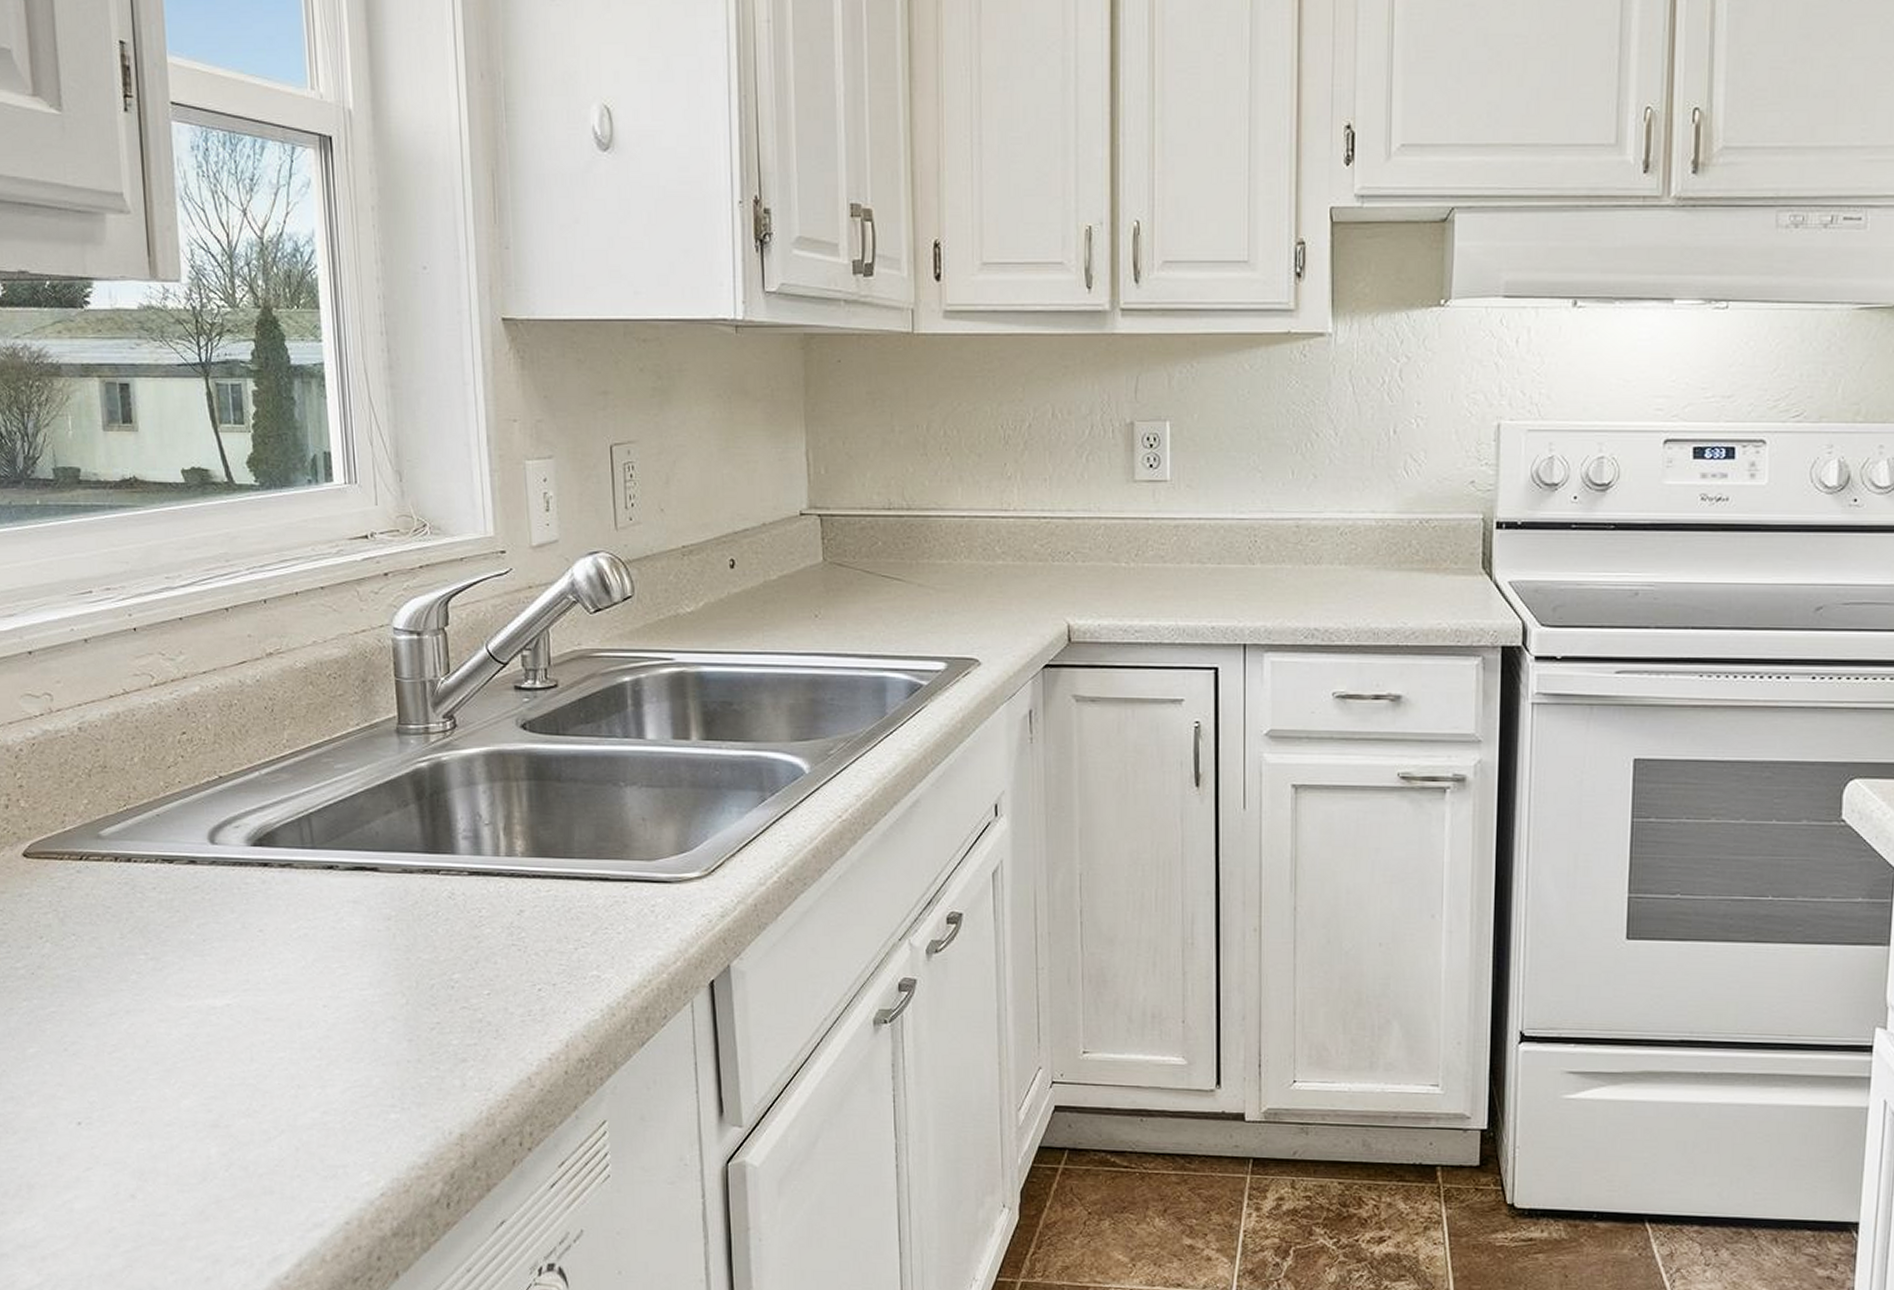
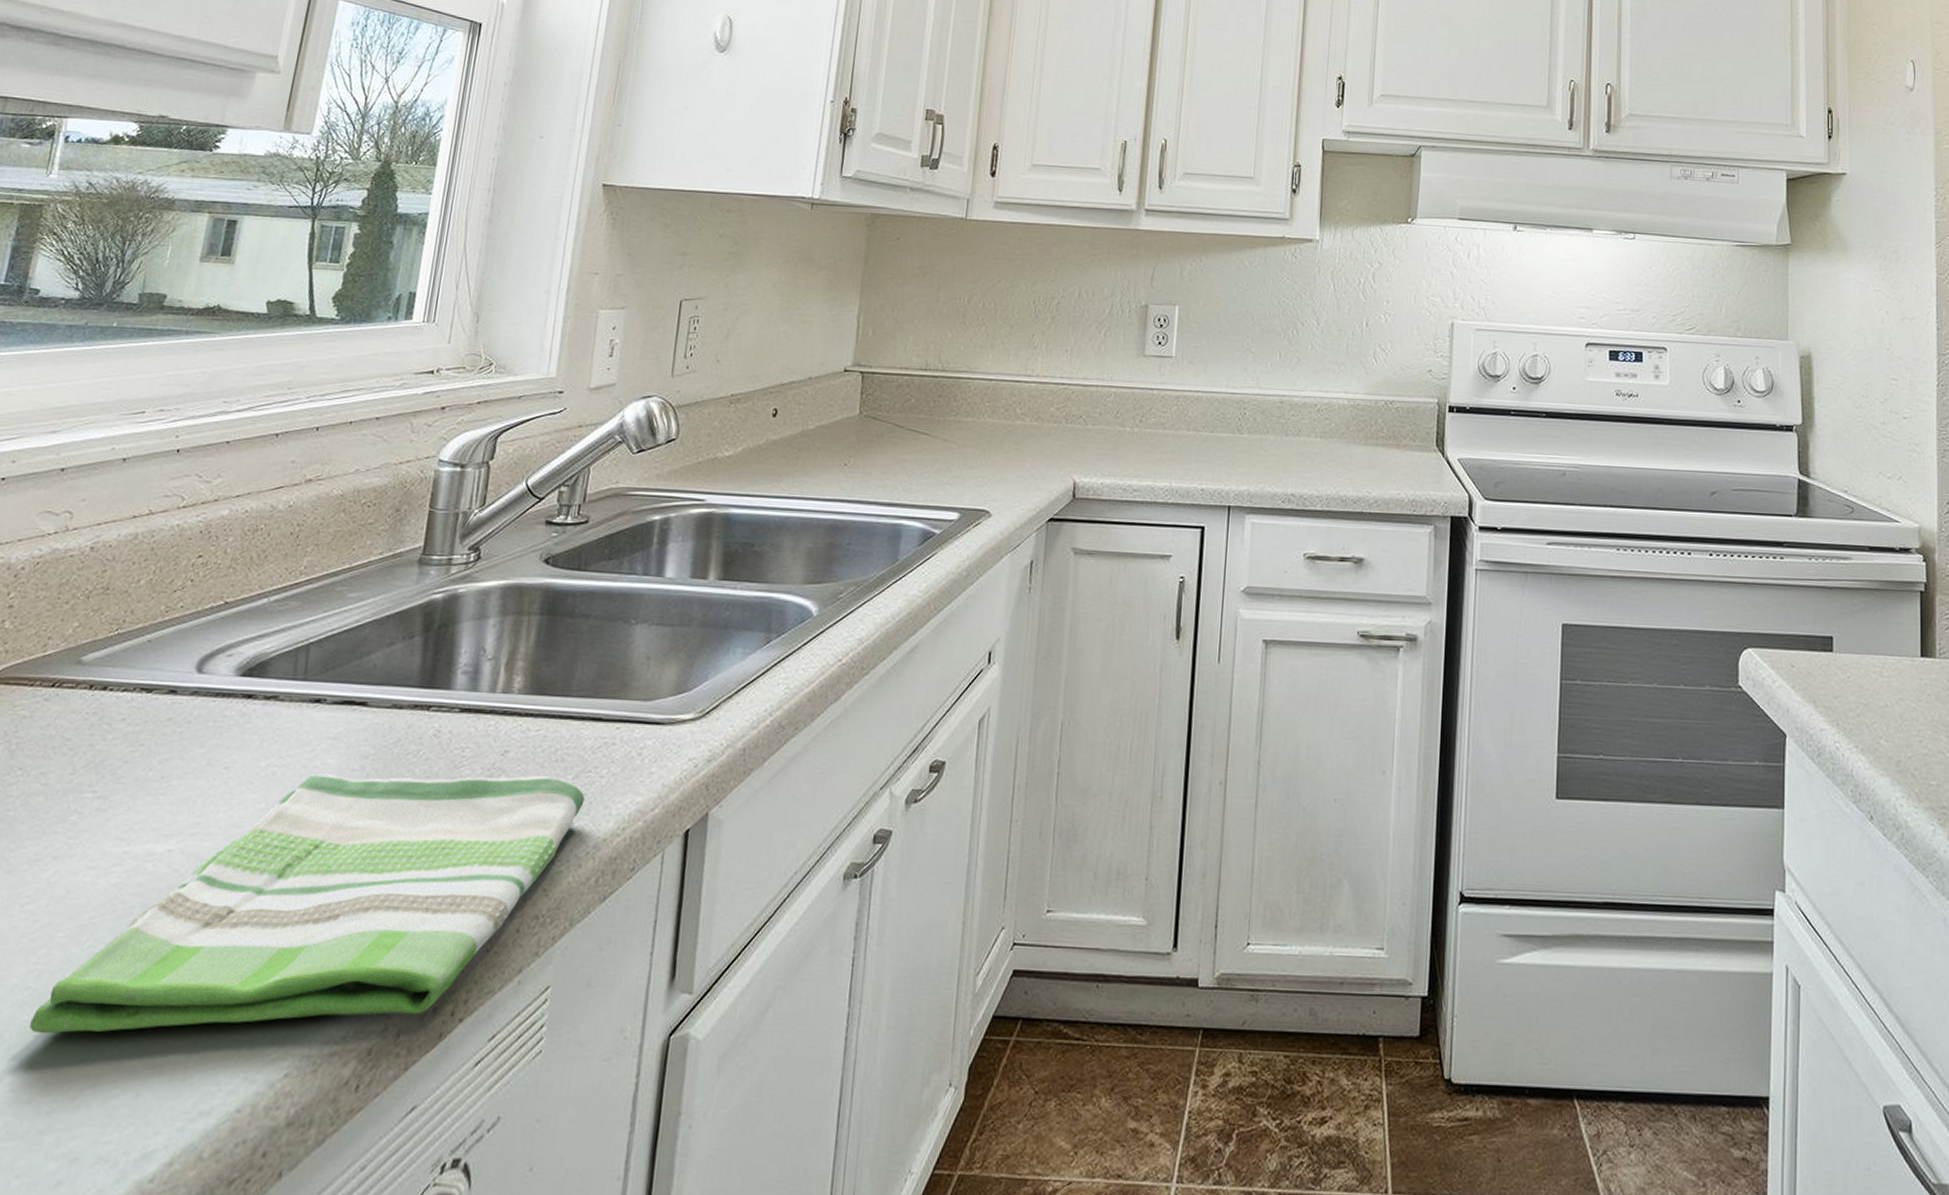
dish towel: none [146,933,607,1160] -> present [30,772,585,1034]

